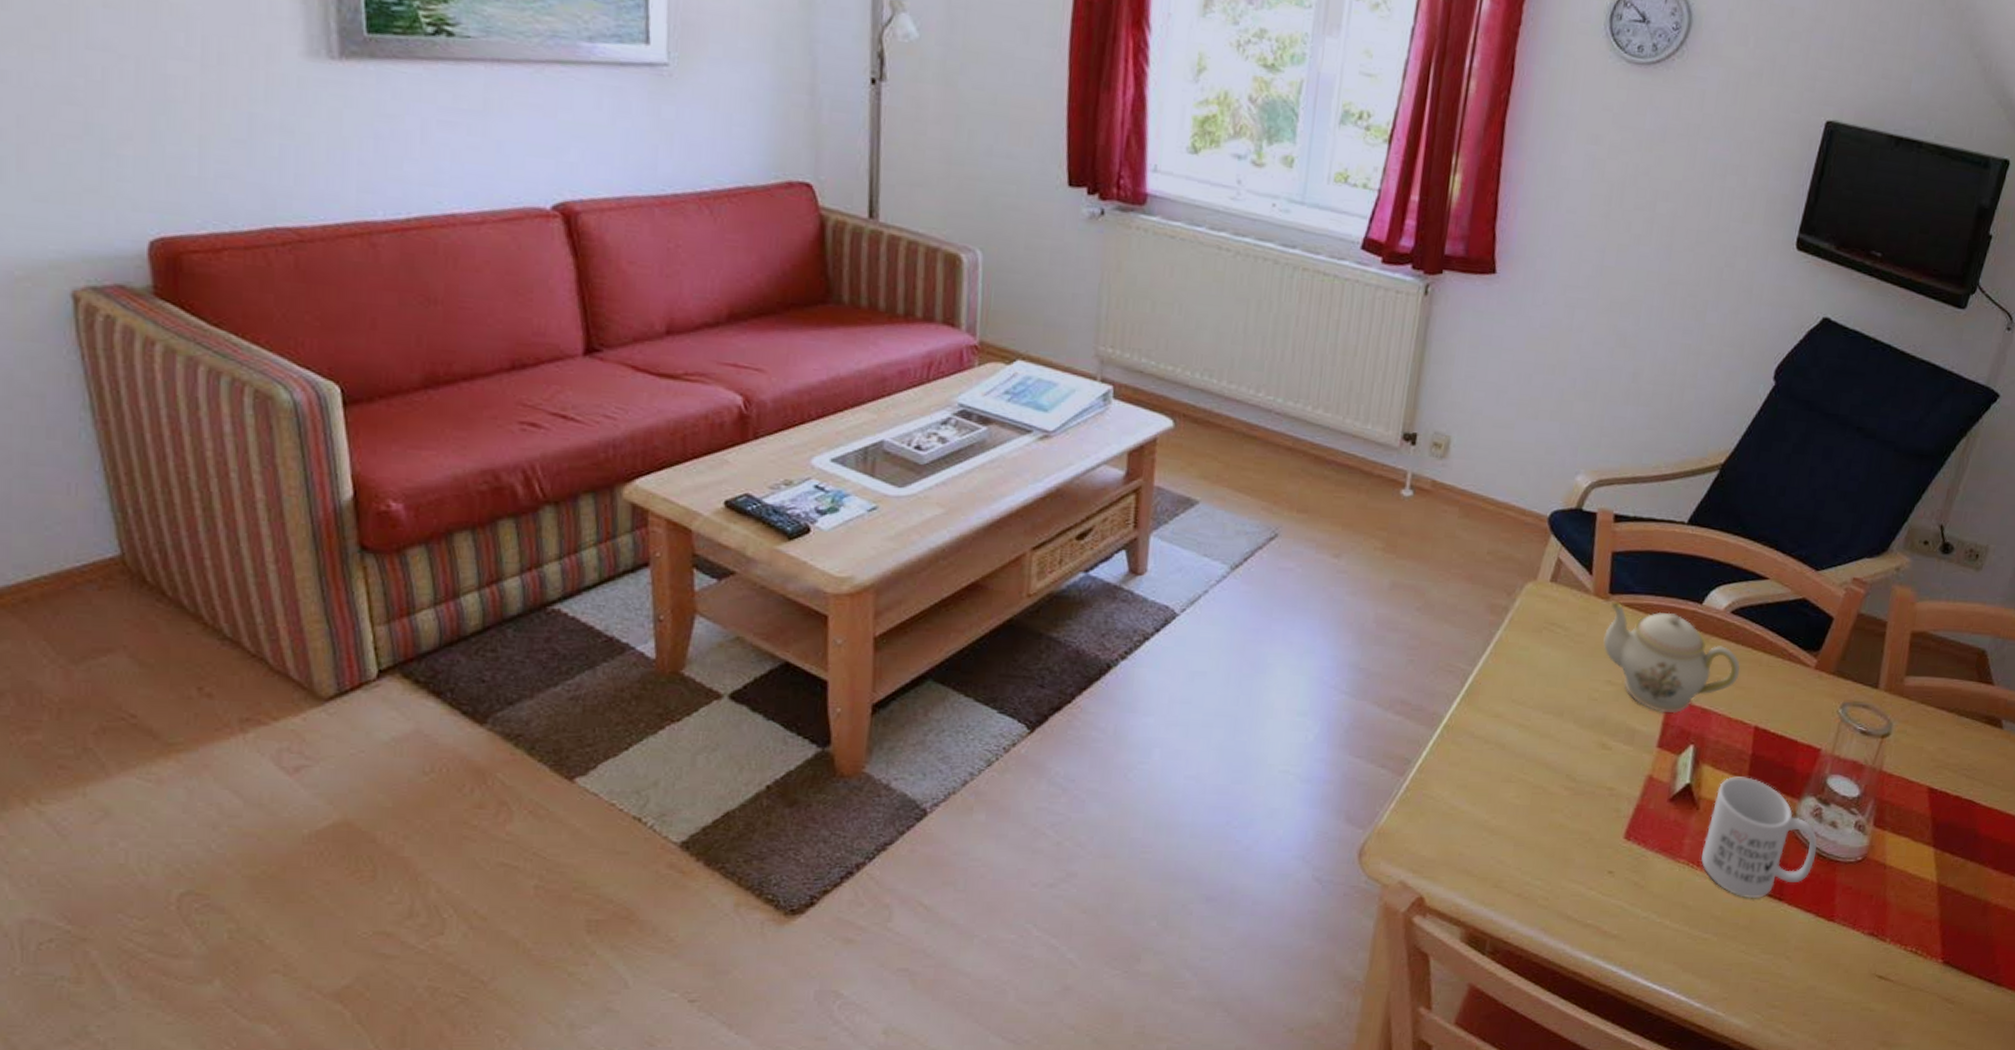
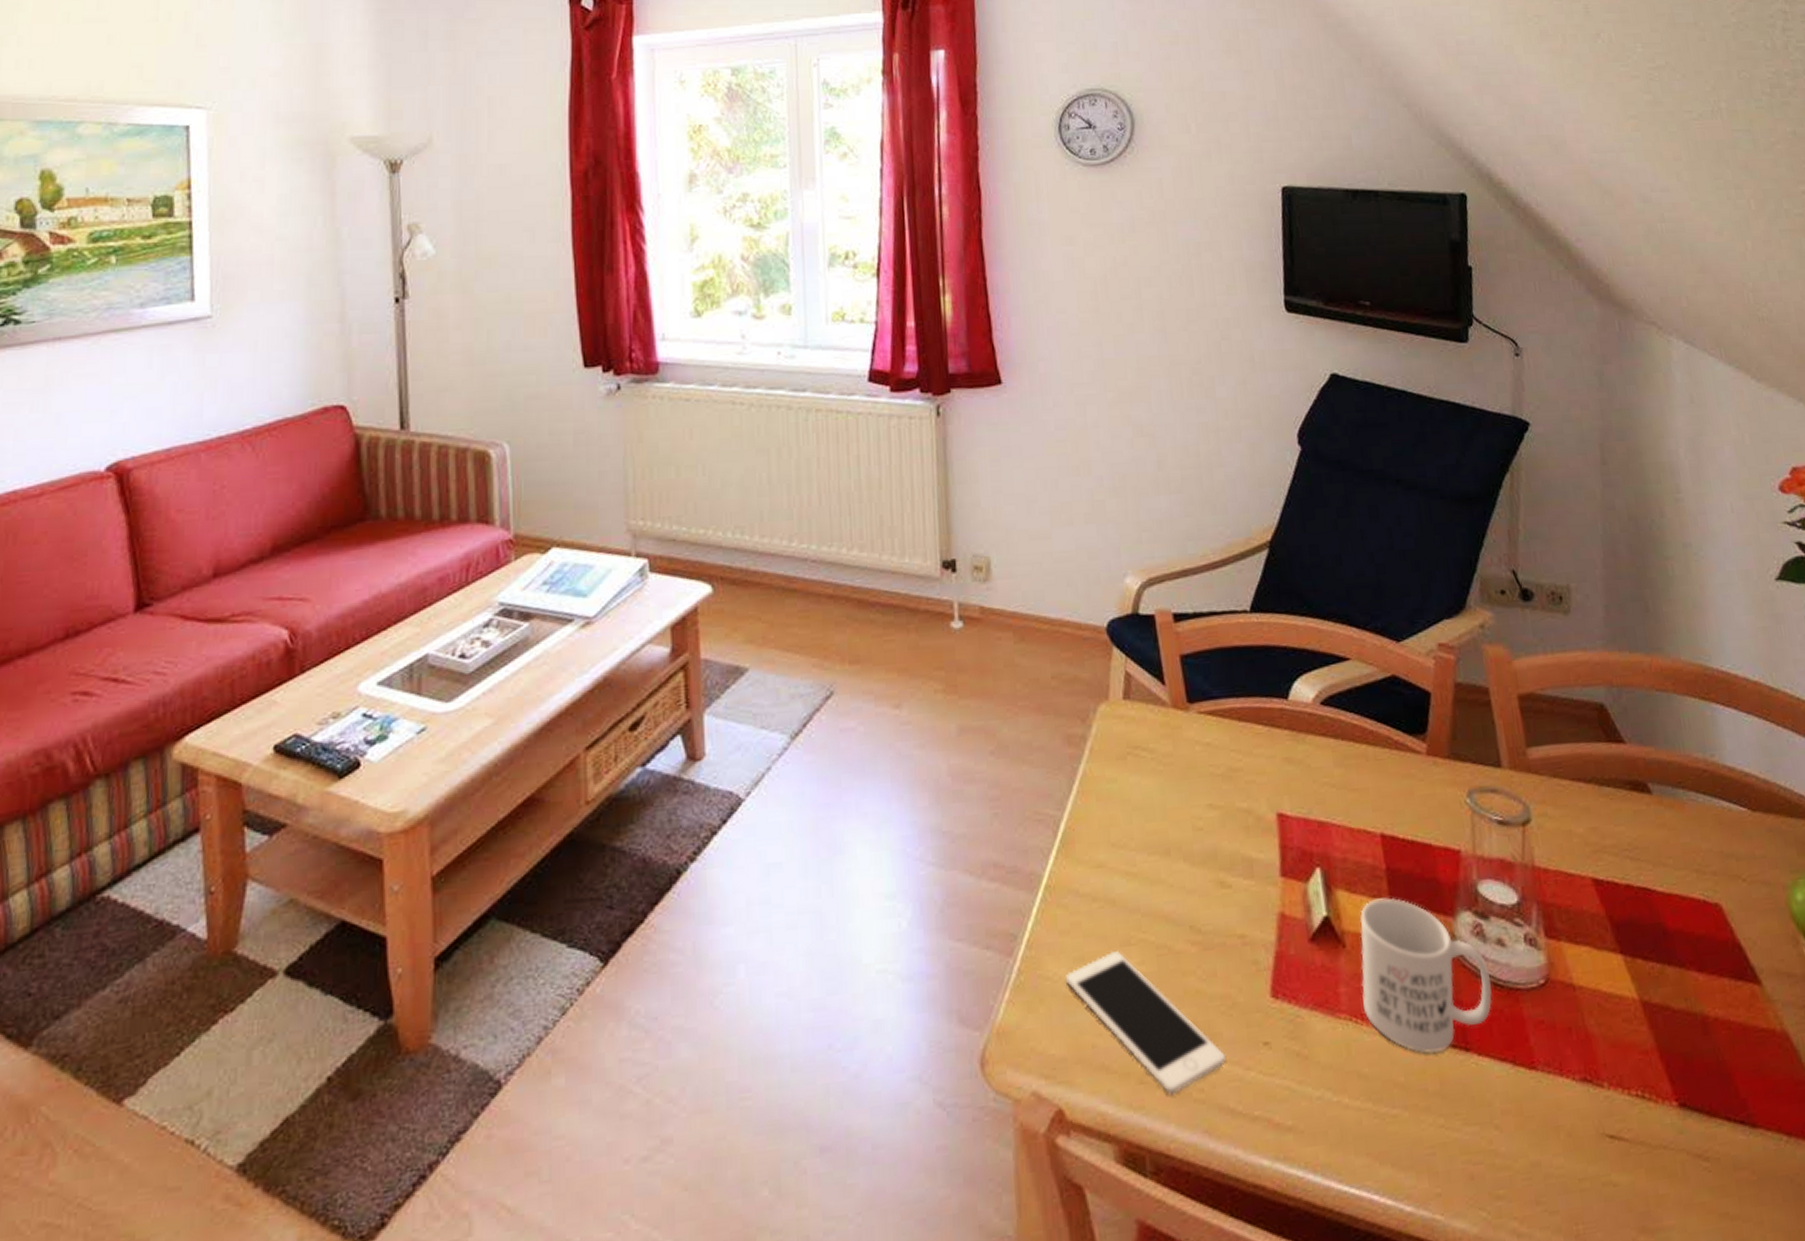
cell phone: none [1446,785,1574,899] -> present [1065,951,1227,1095]
teapot: present [1603,602,1740,714] -> none [1191,711,1348,833]

